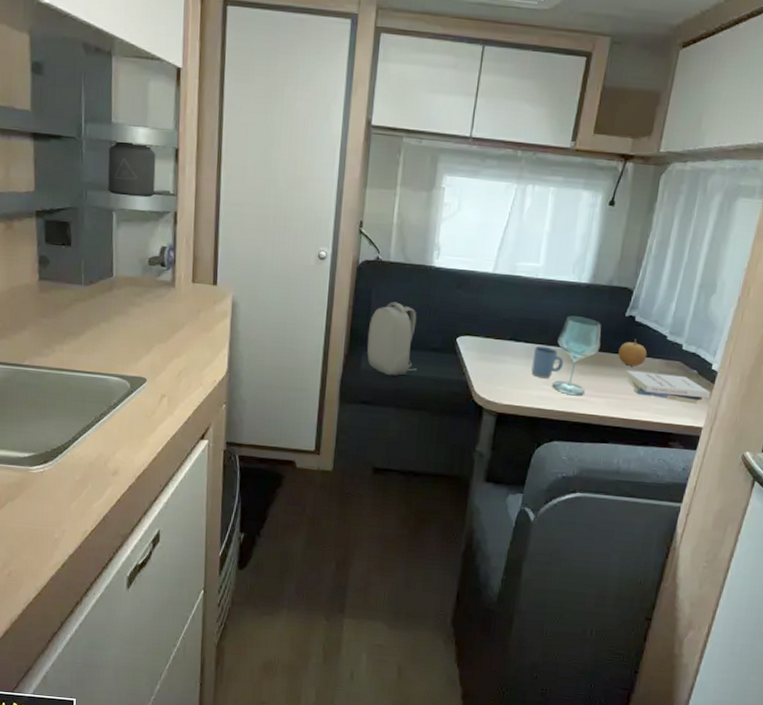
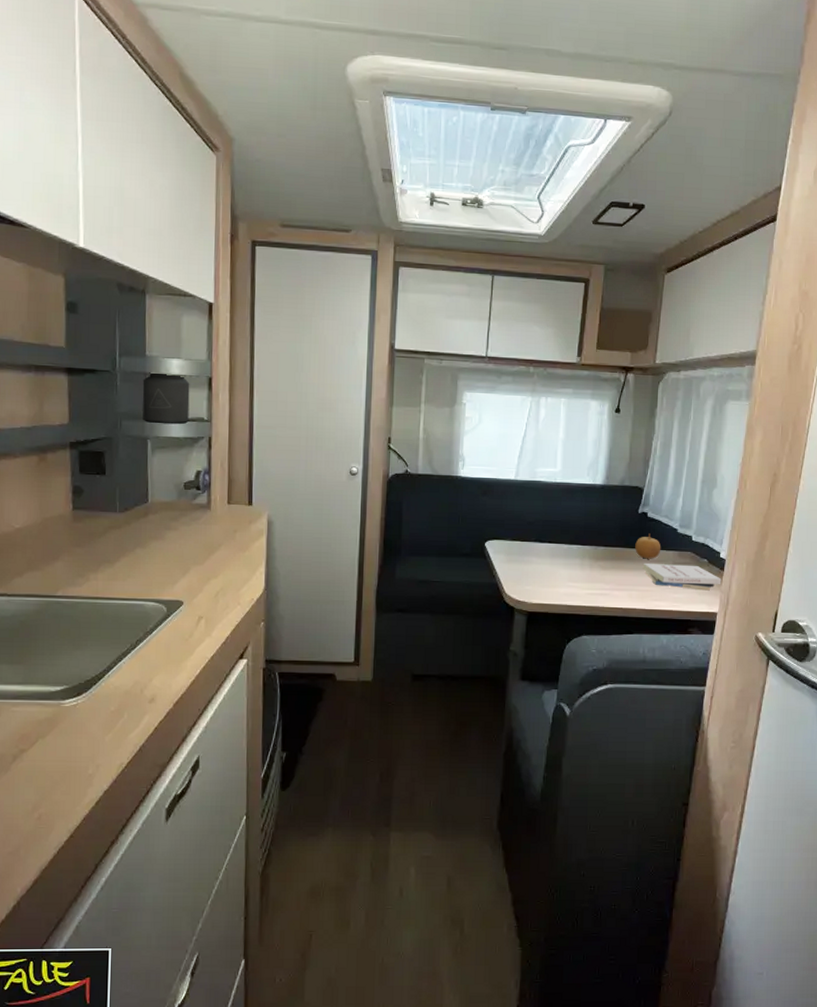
backpack: present [367,302,417,376] -> none [400,511,450,583]
mug: present [531,345,564,379] -> none [557,545,586,576]
wine glass: present [552,316,601,396] -> none [577,515,618,591]

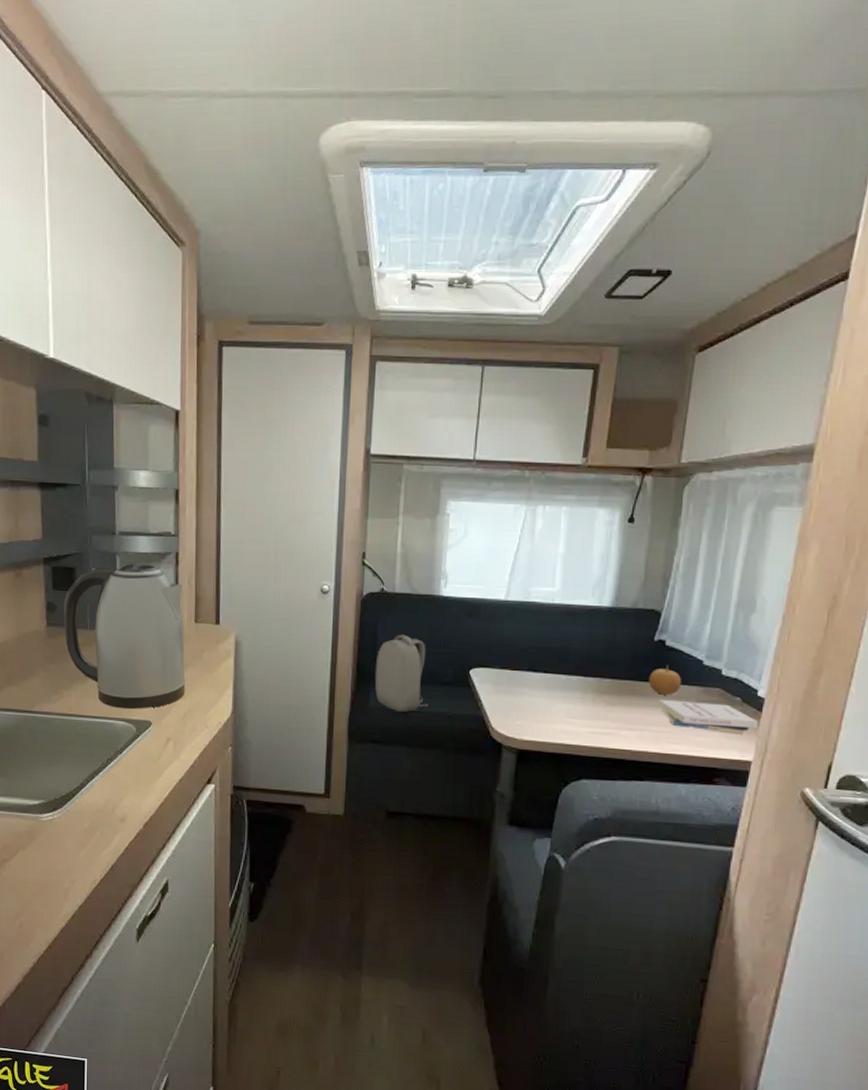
kettle: none [91,447,218,590] -> present [63,563,186,710]
jar: present [143,372,190,425] -> none [111,485,157,540]
backpack: none [400,511,450,583] -> present [375,634,429,713]

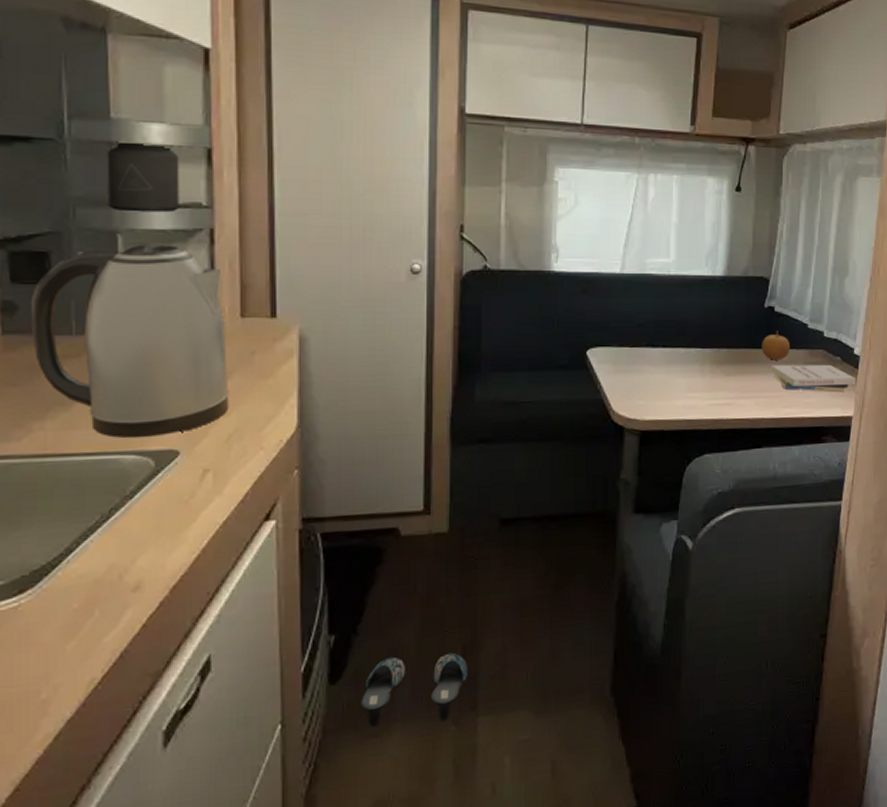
jar: none [111,485,157,540] -> present [108,141,180,213]
slippers: none [271,909,355,972] -> present [361,652,467,728]
backpack: present [375,634,429,713] -> none [480,316,544,405]

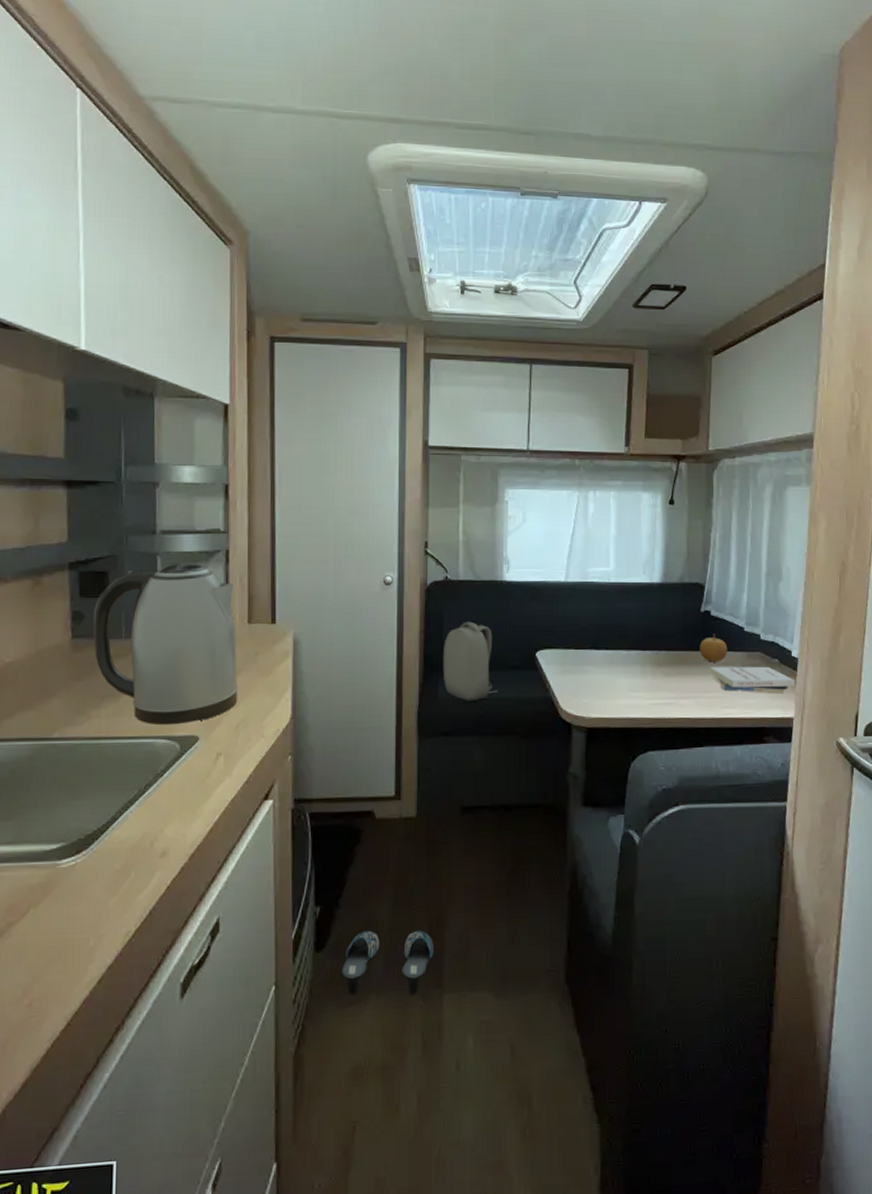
jar: present [108,141,180,213] -> none [151,482,204,538]
backpack: none [480,316,544,405] -> present [442,621,498,702]

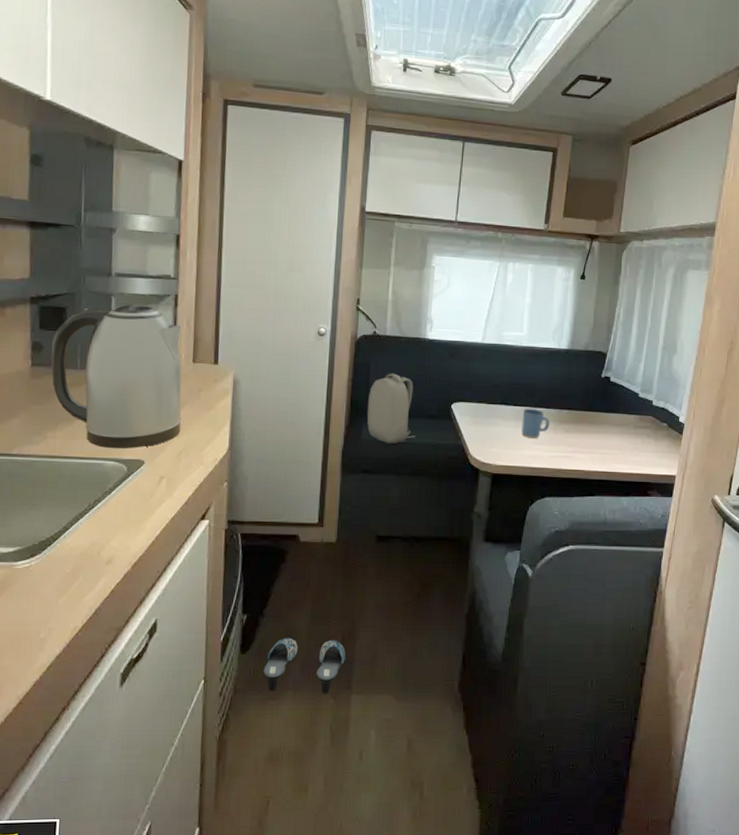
mug: none [615,651,648,685] -> present [521,408,550,438]
fruit: present [699,634,728,662] -> none [598,397,623,423]
books: present [709,666,795,694] -> none [604,427,680,454]

